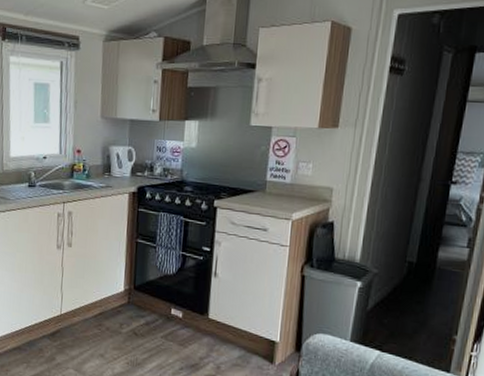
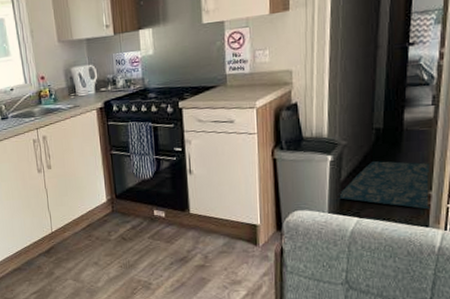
rug: none [361,295,460,354] -> present [337,161,432,210]

